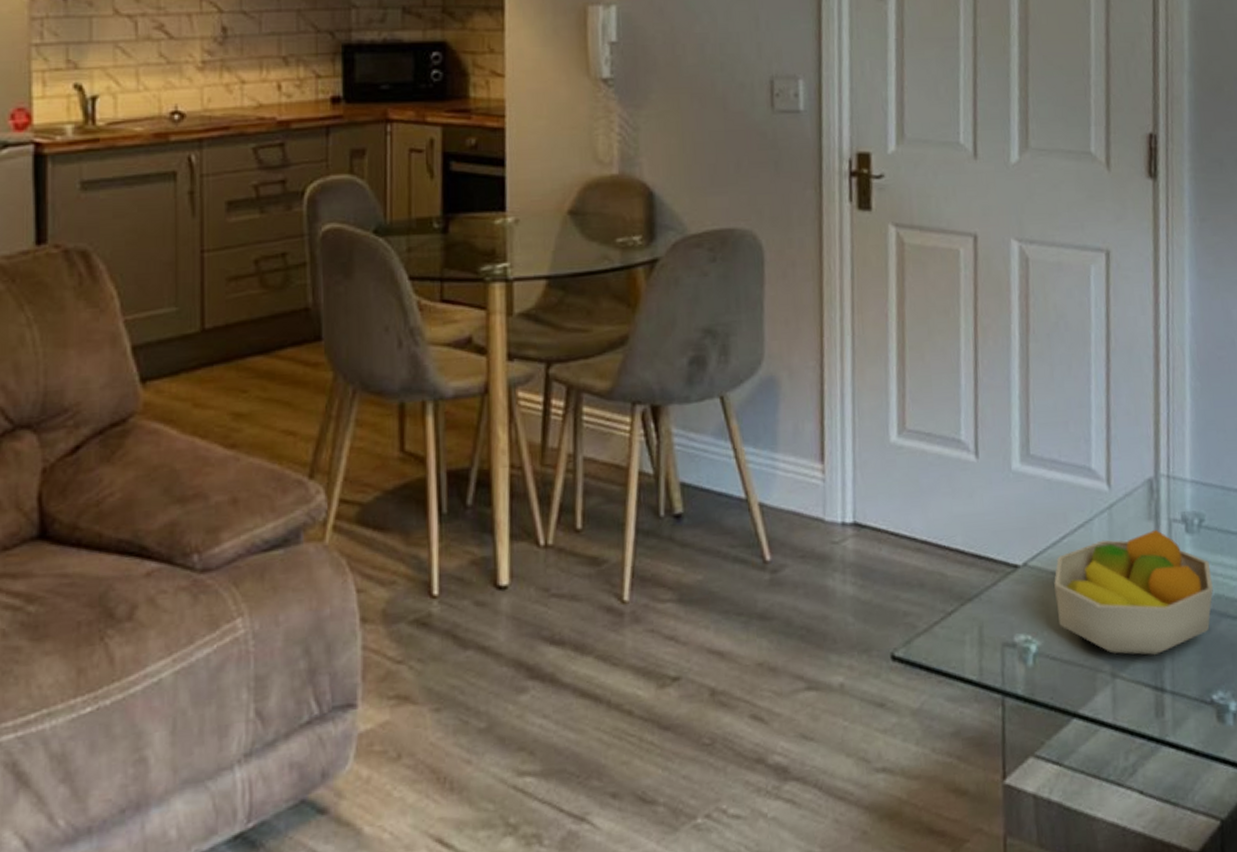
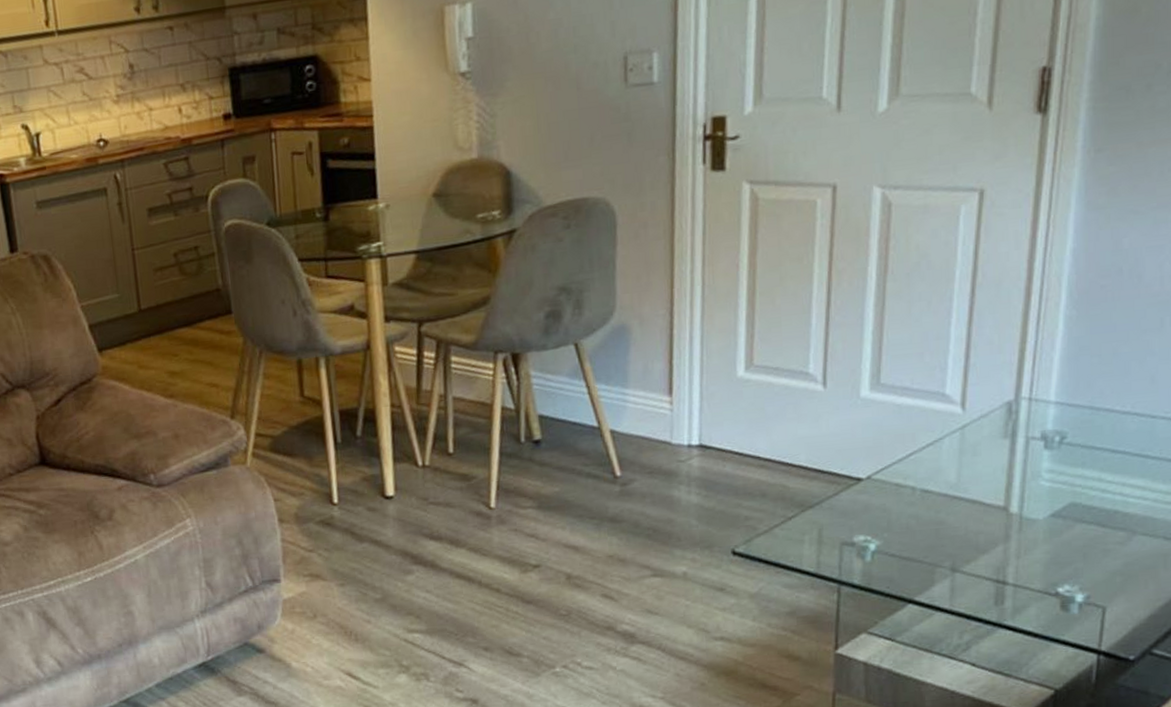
fruit bowl: present [1054,530,1213,656] -> none [898,447,1069,555]

